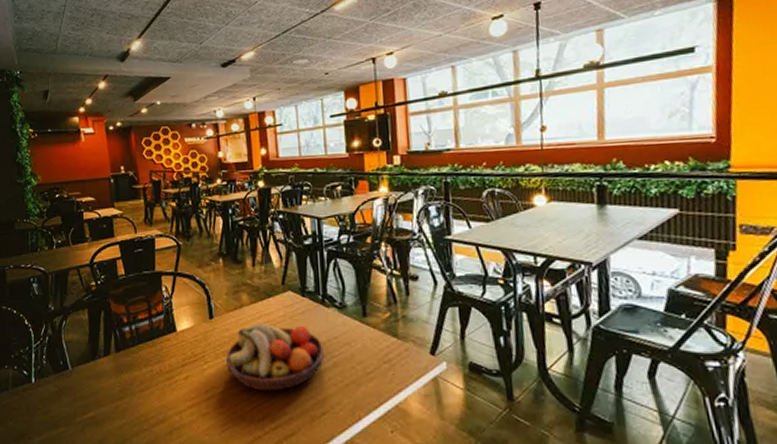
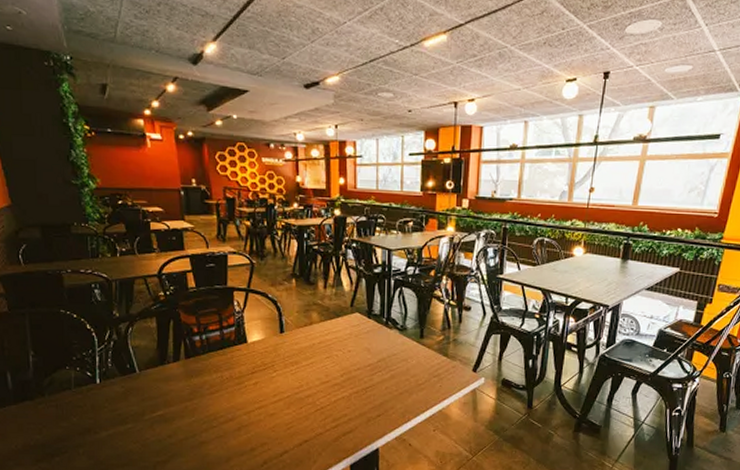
fruit bowl: present [225,323,325,391] -> none [293,339,384,397]

